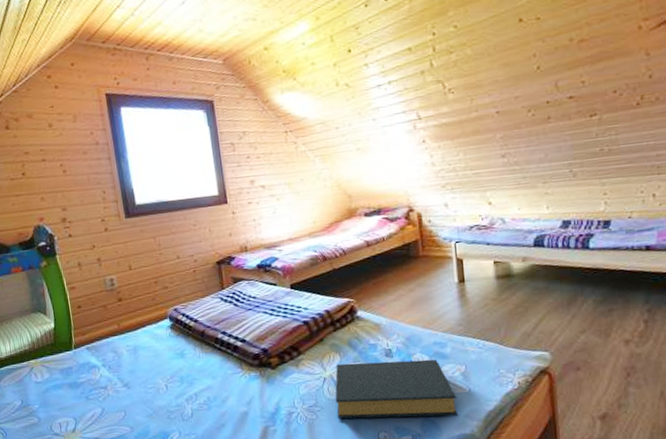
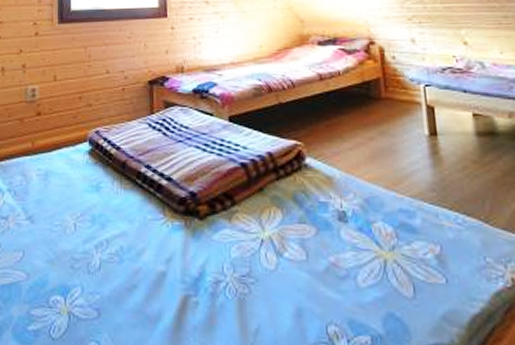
hardback book: present [335,359,459,419] -> none [274,223,433,315]

